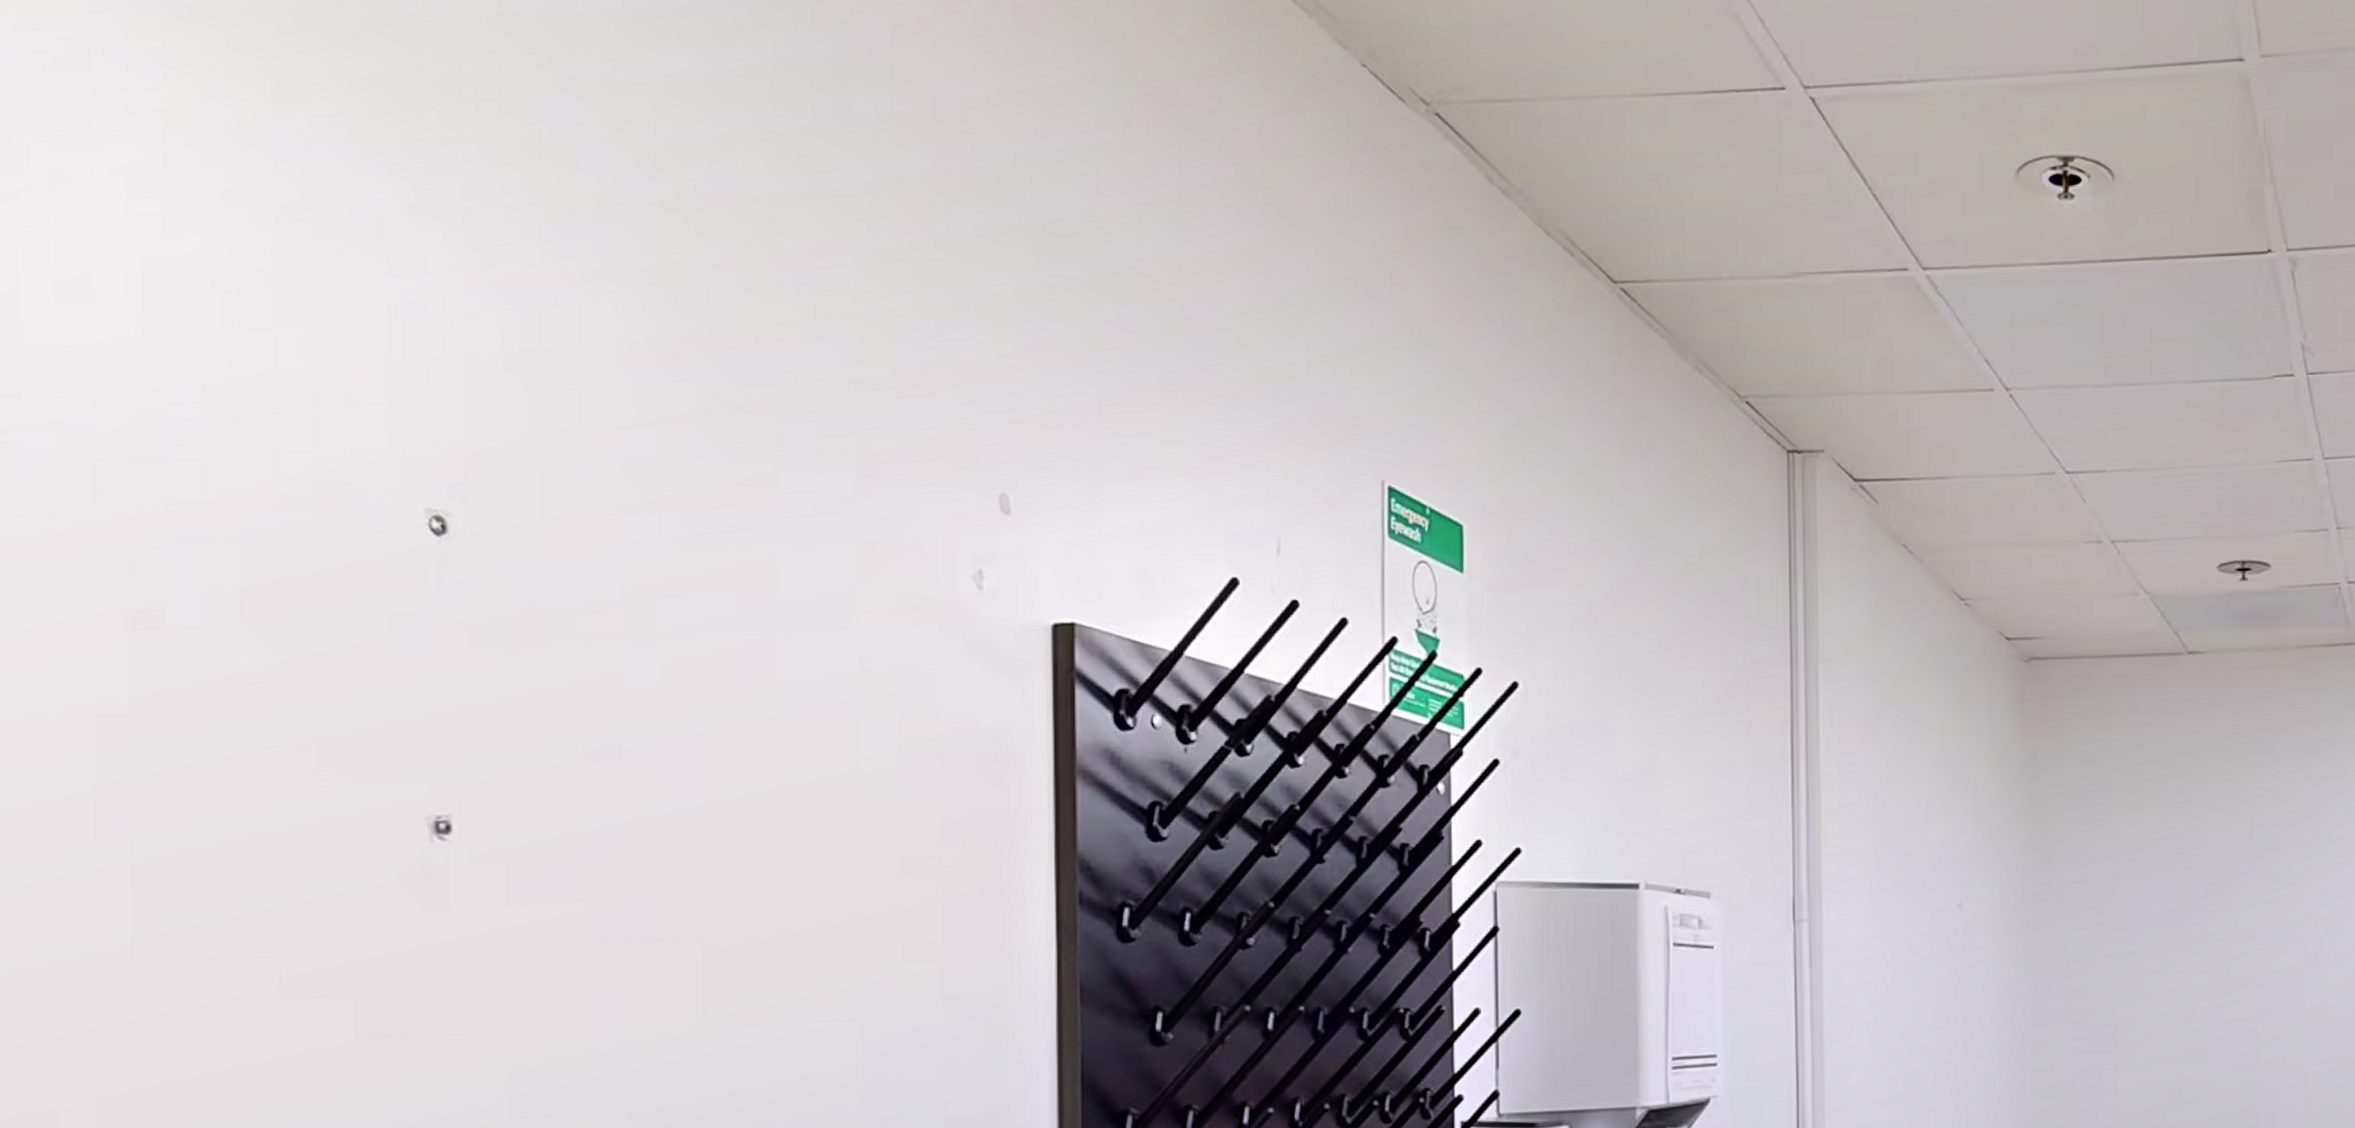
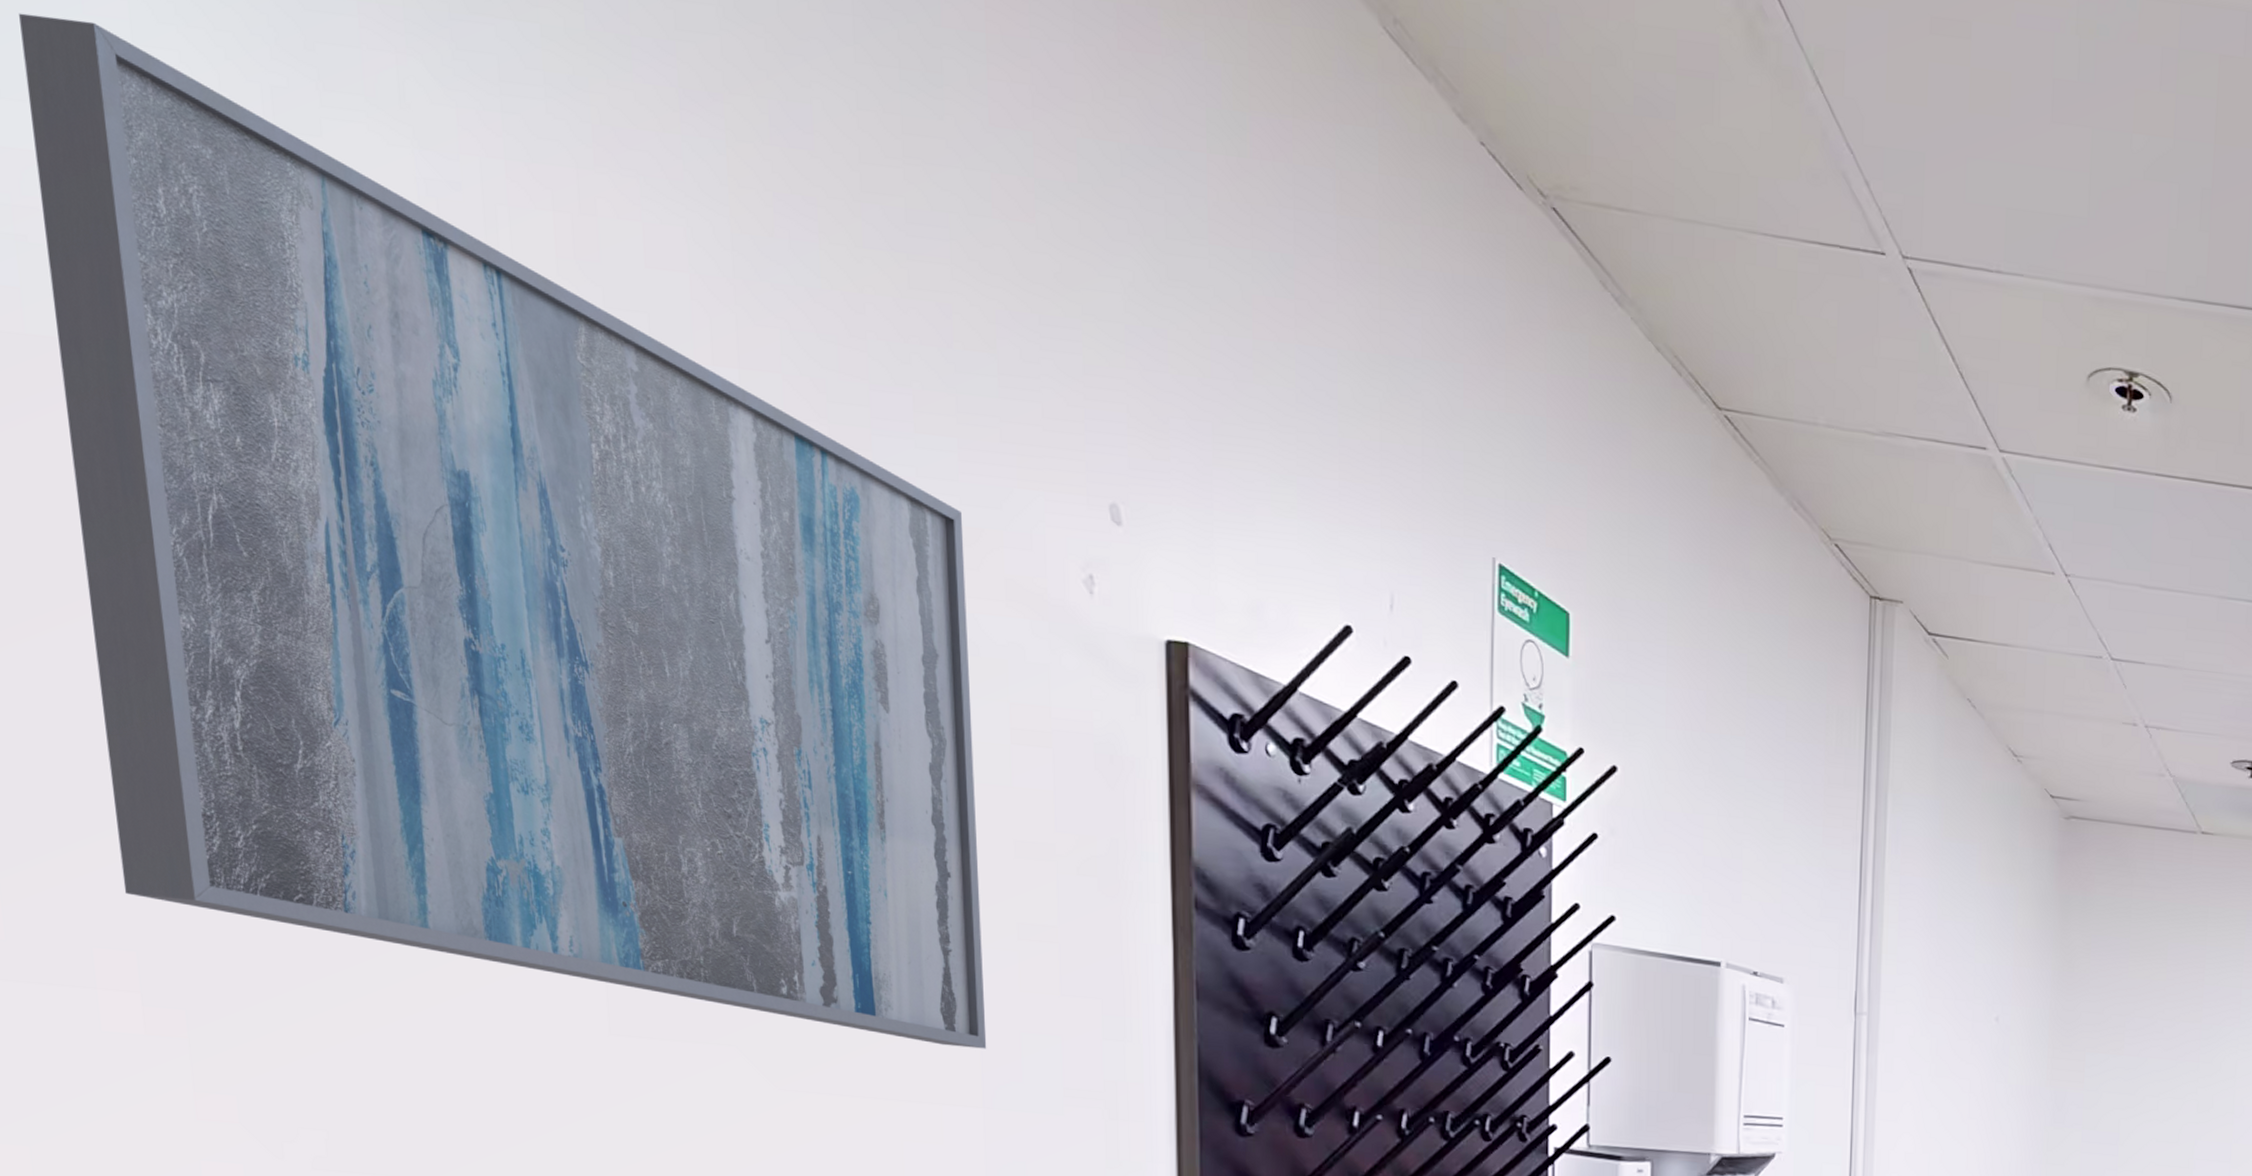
wall art: none [77,221,869,1088] -> present [19,13,987,1049]

